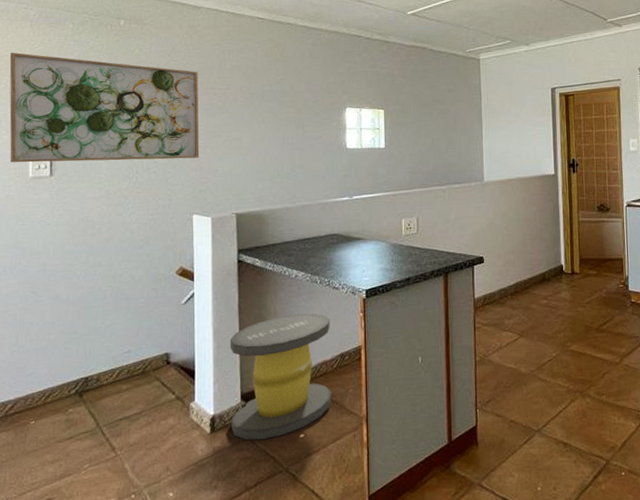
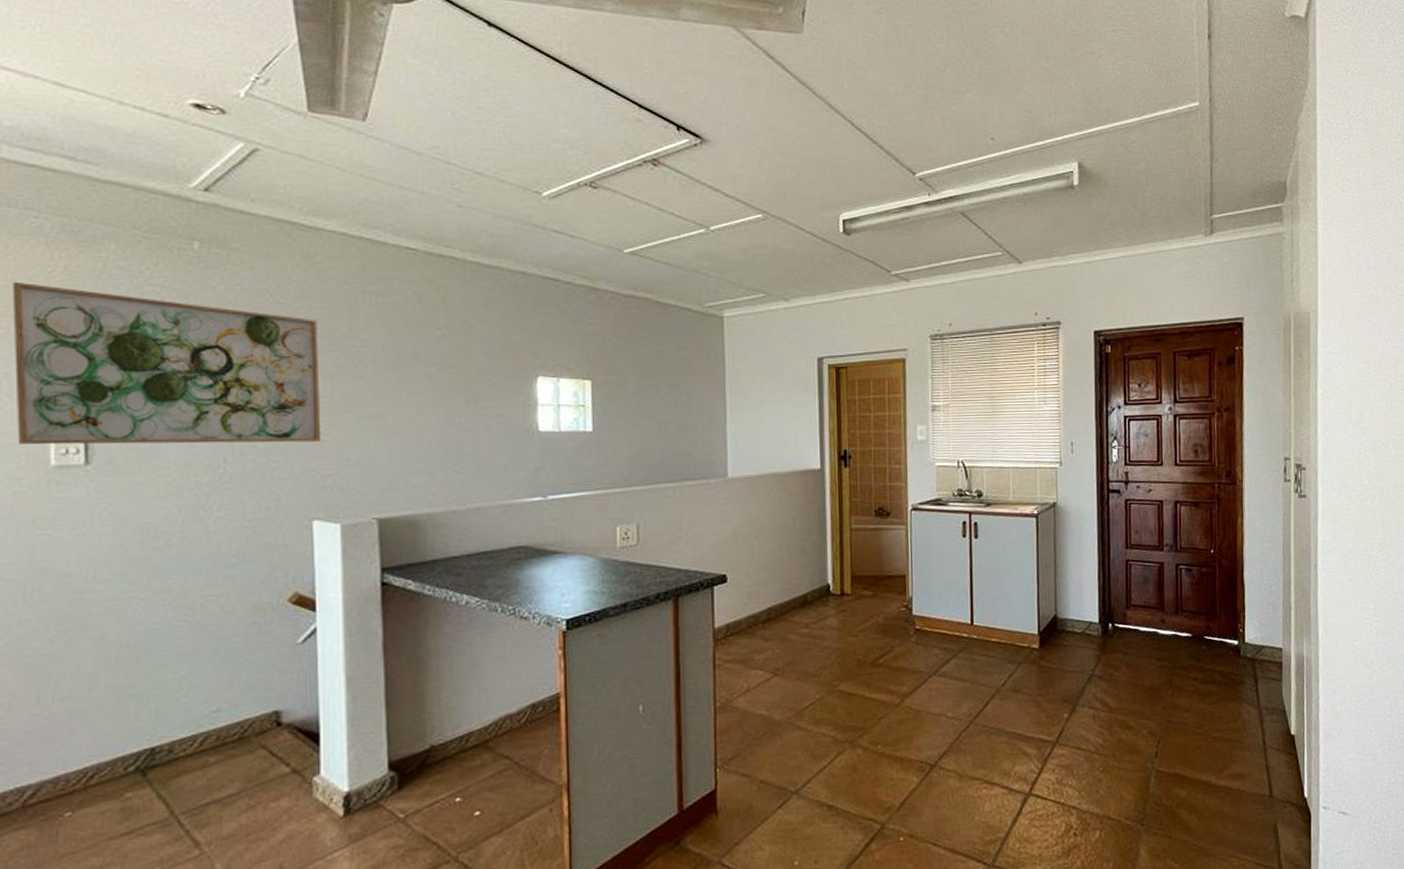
stool: present [229,313,331,440] -> none [370,651,519,823]

